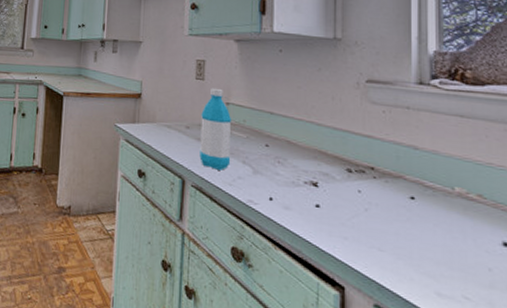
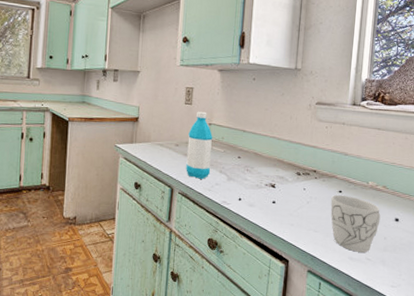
mug: none [400,201,479,288] -> present [330,194,381,253]

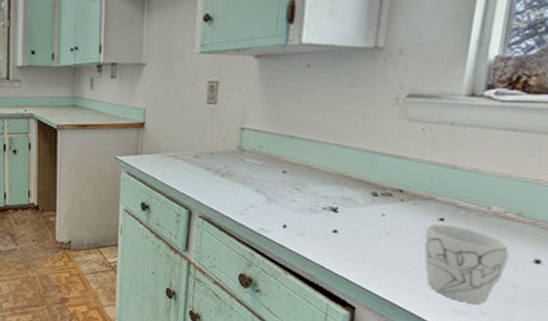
water bottle: present [186,111,213,179] -> none [208,112,247,200]

